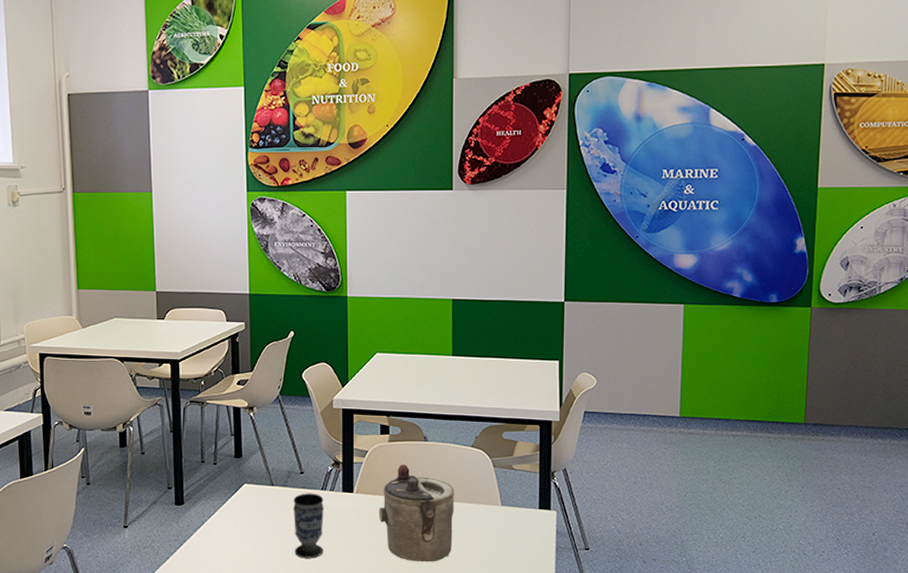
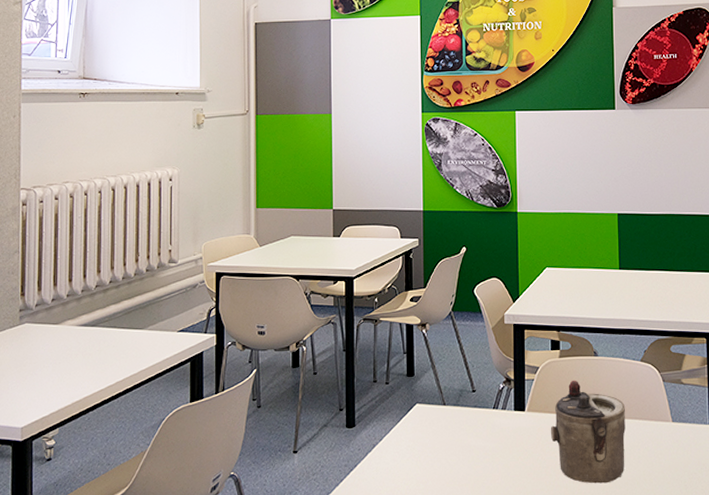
cup: present [293,493,324,559] -> none [465,412,496,482]

